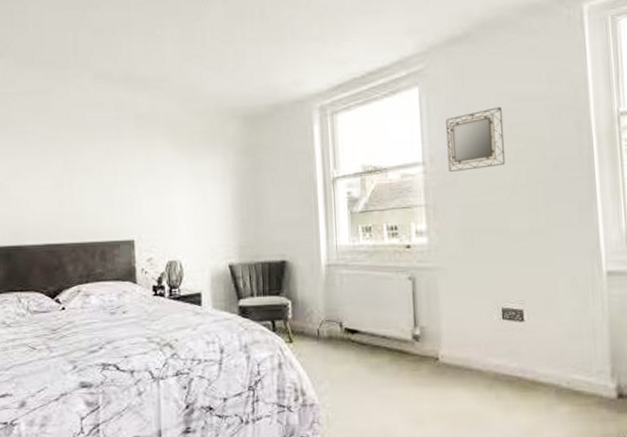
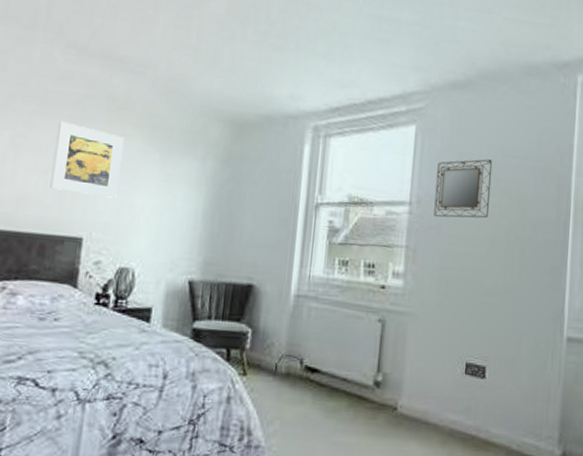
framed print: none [99,142,157,203] -> present [50,121,124,199]

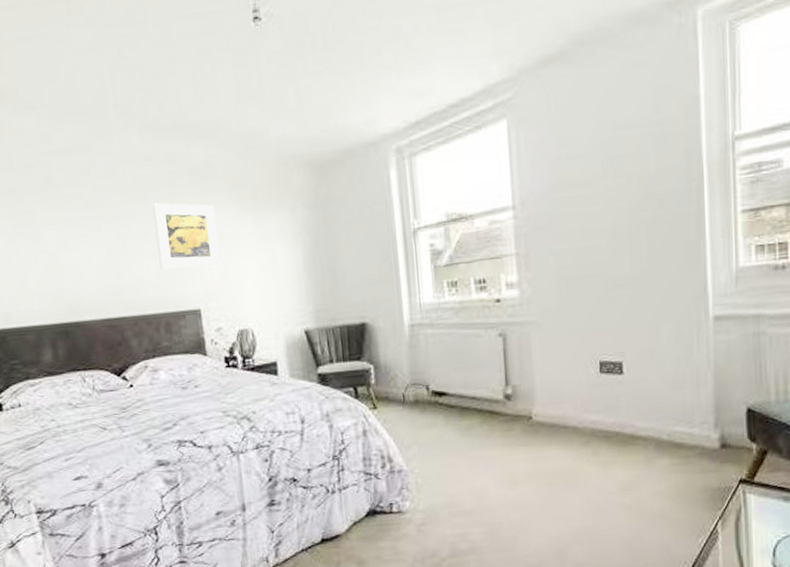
home mirror: present [434,159,493,219] -> none [538,138,605,216]

